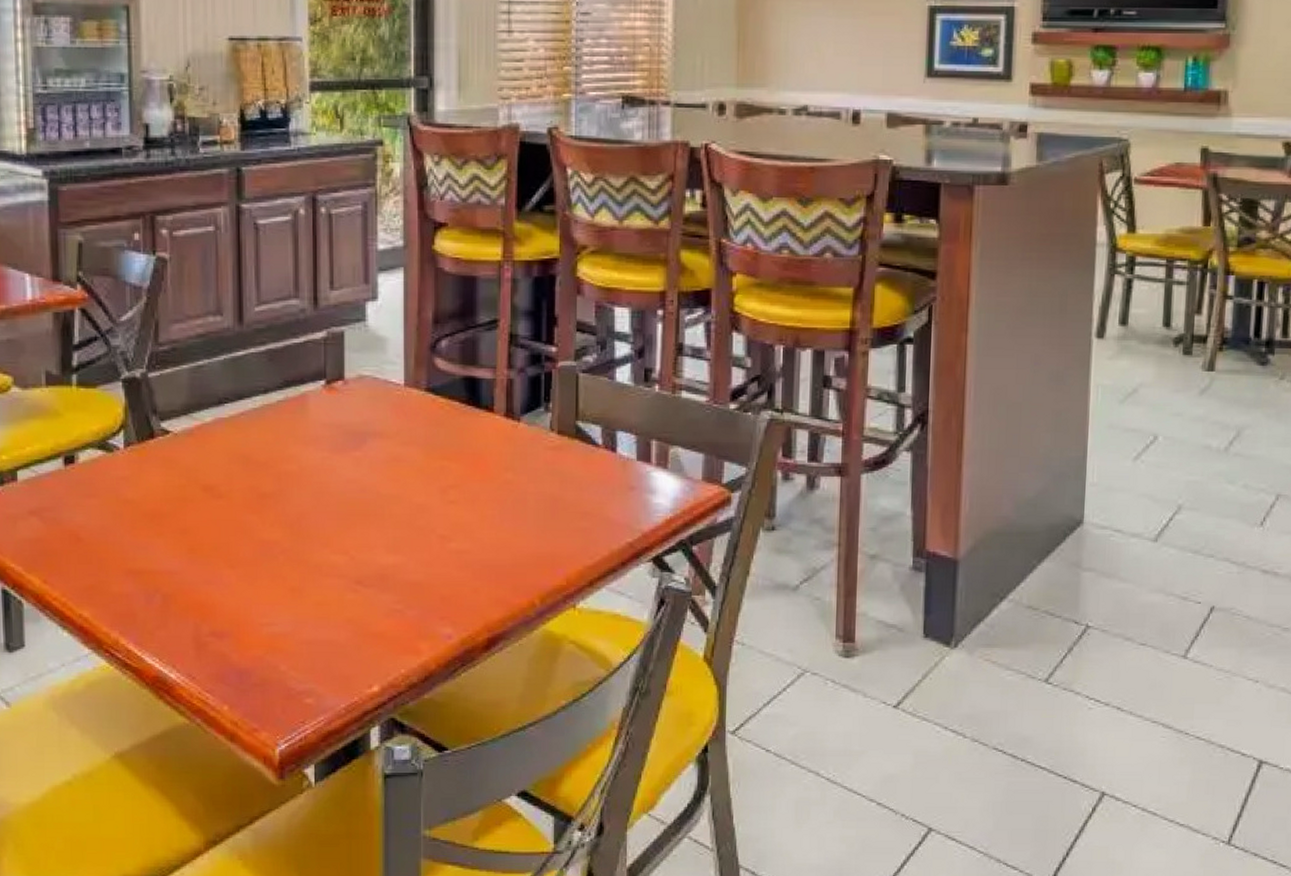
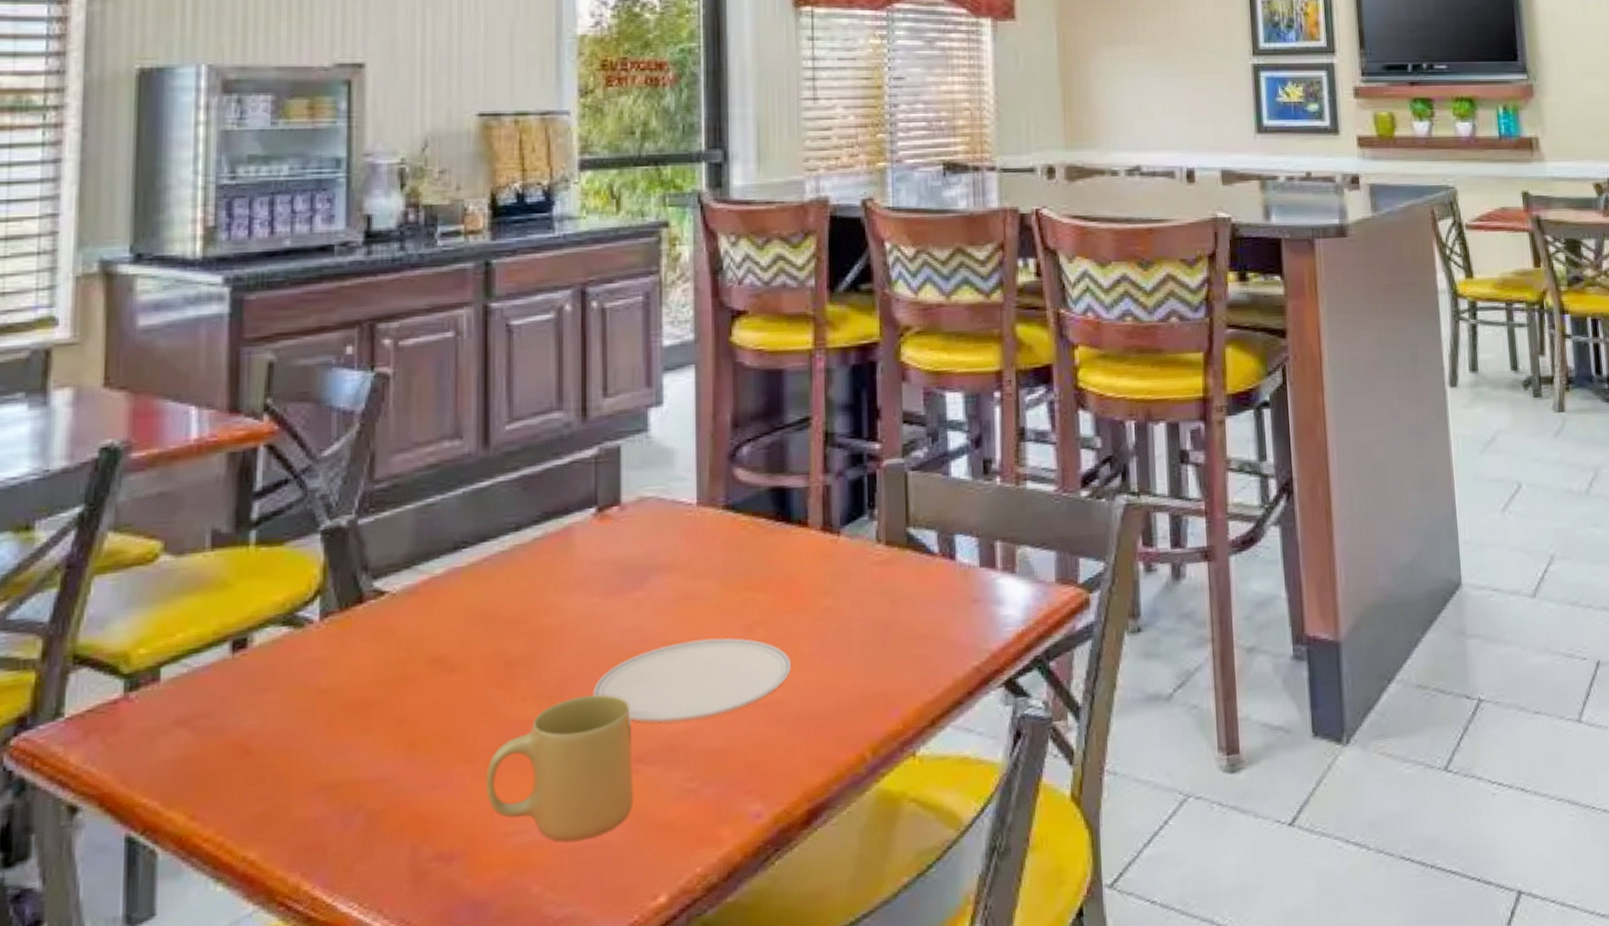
cup: none [245,527,355,637] -> present [485,694,635,843]
plate: none [323,495,478,558] -> present [592,637,792,724]

